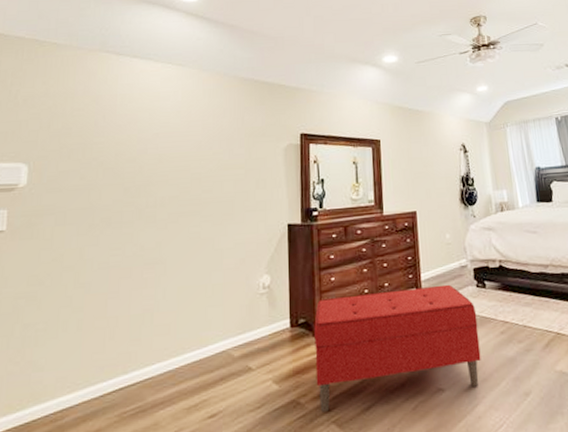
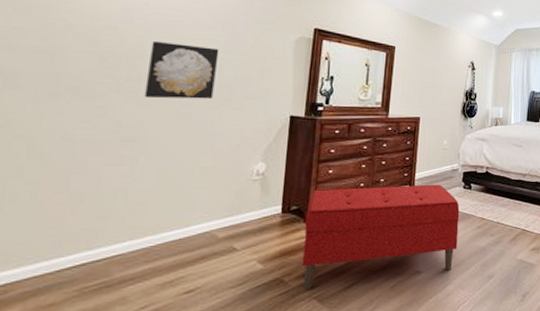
wall art: none [161,166,219,222] -> present [144,40,219,100]

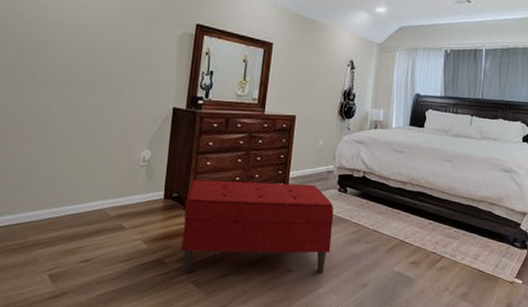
wall art: present [144,40,219,100] -> none [52,34,113,89]

